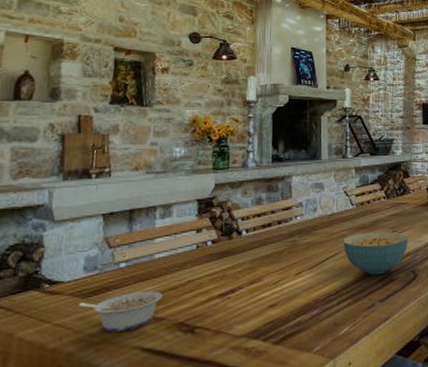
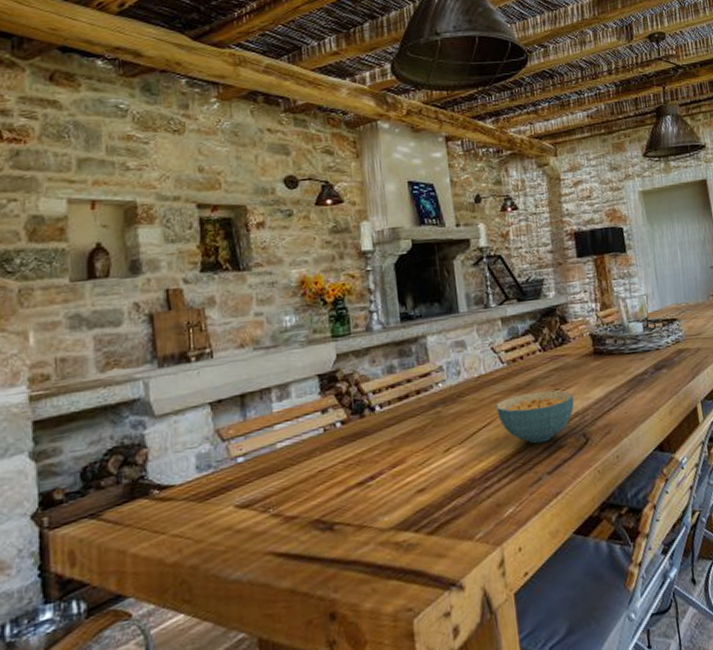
legume: present [79,290,162,332] -> none [196,486,291,538]

